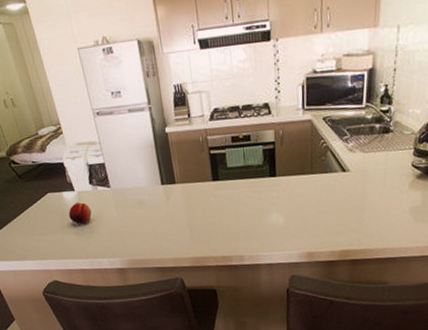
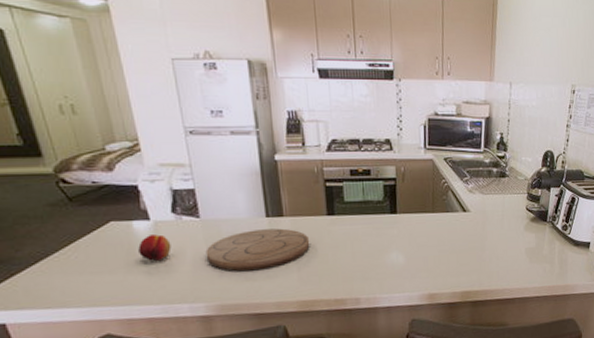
cutting board: none [117,194,199,232] -> present [205,228,310,272]

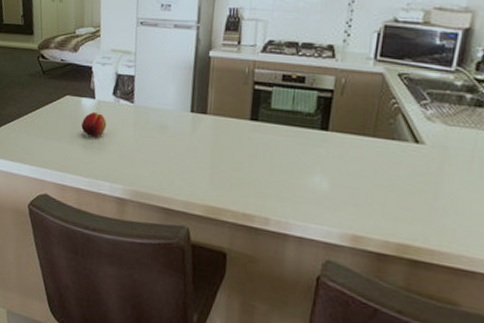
cutting board: present [205,228,310,272] -> none [132,122,228,165]

